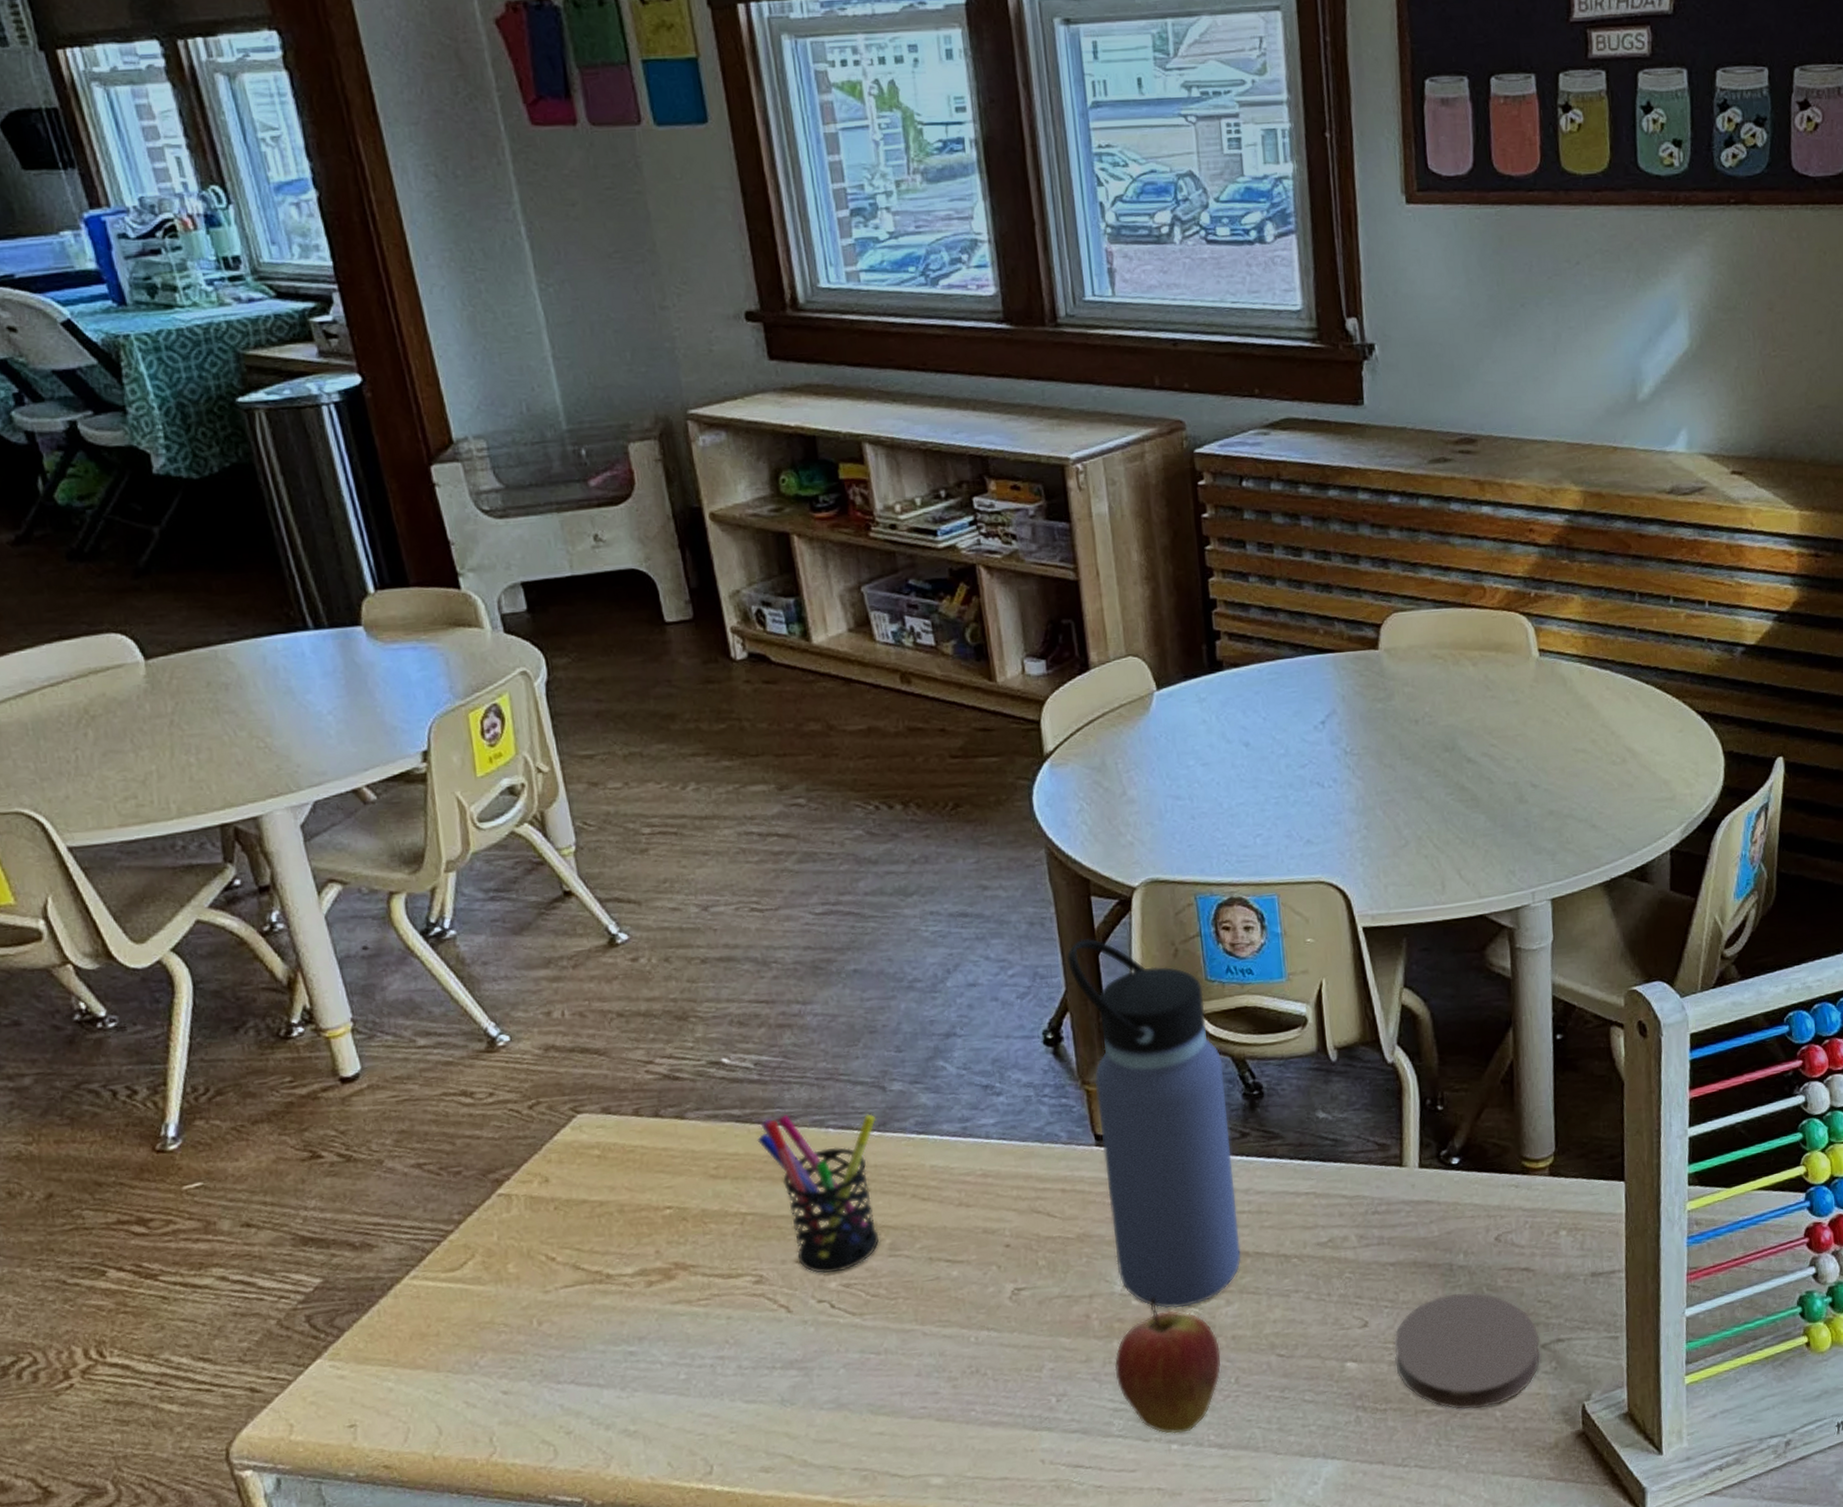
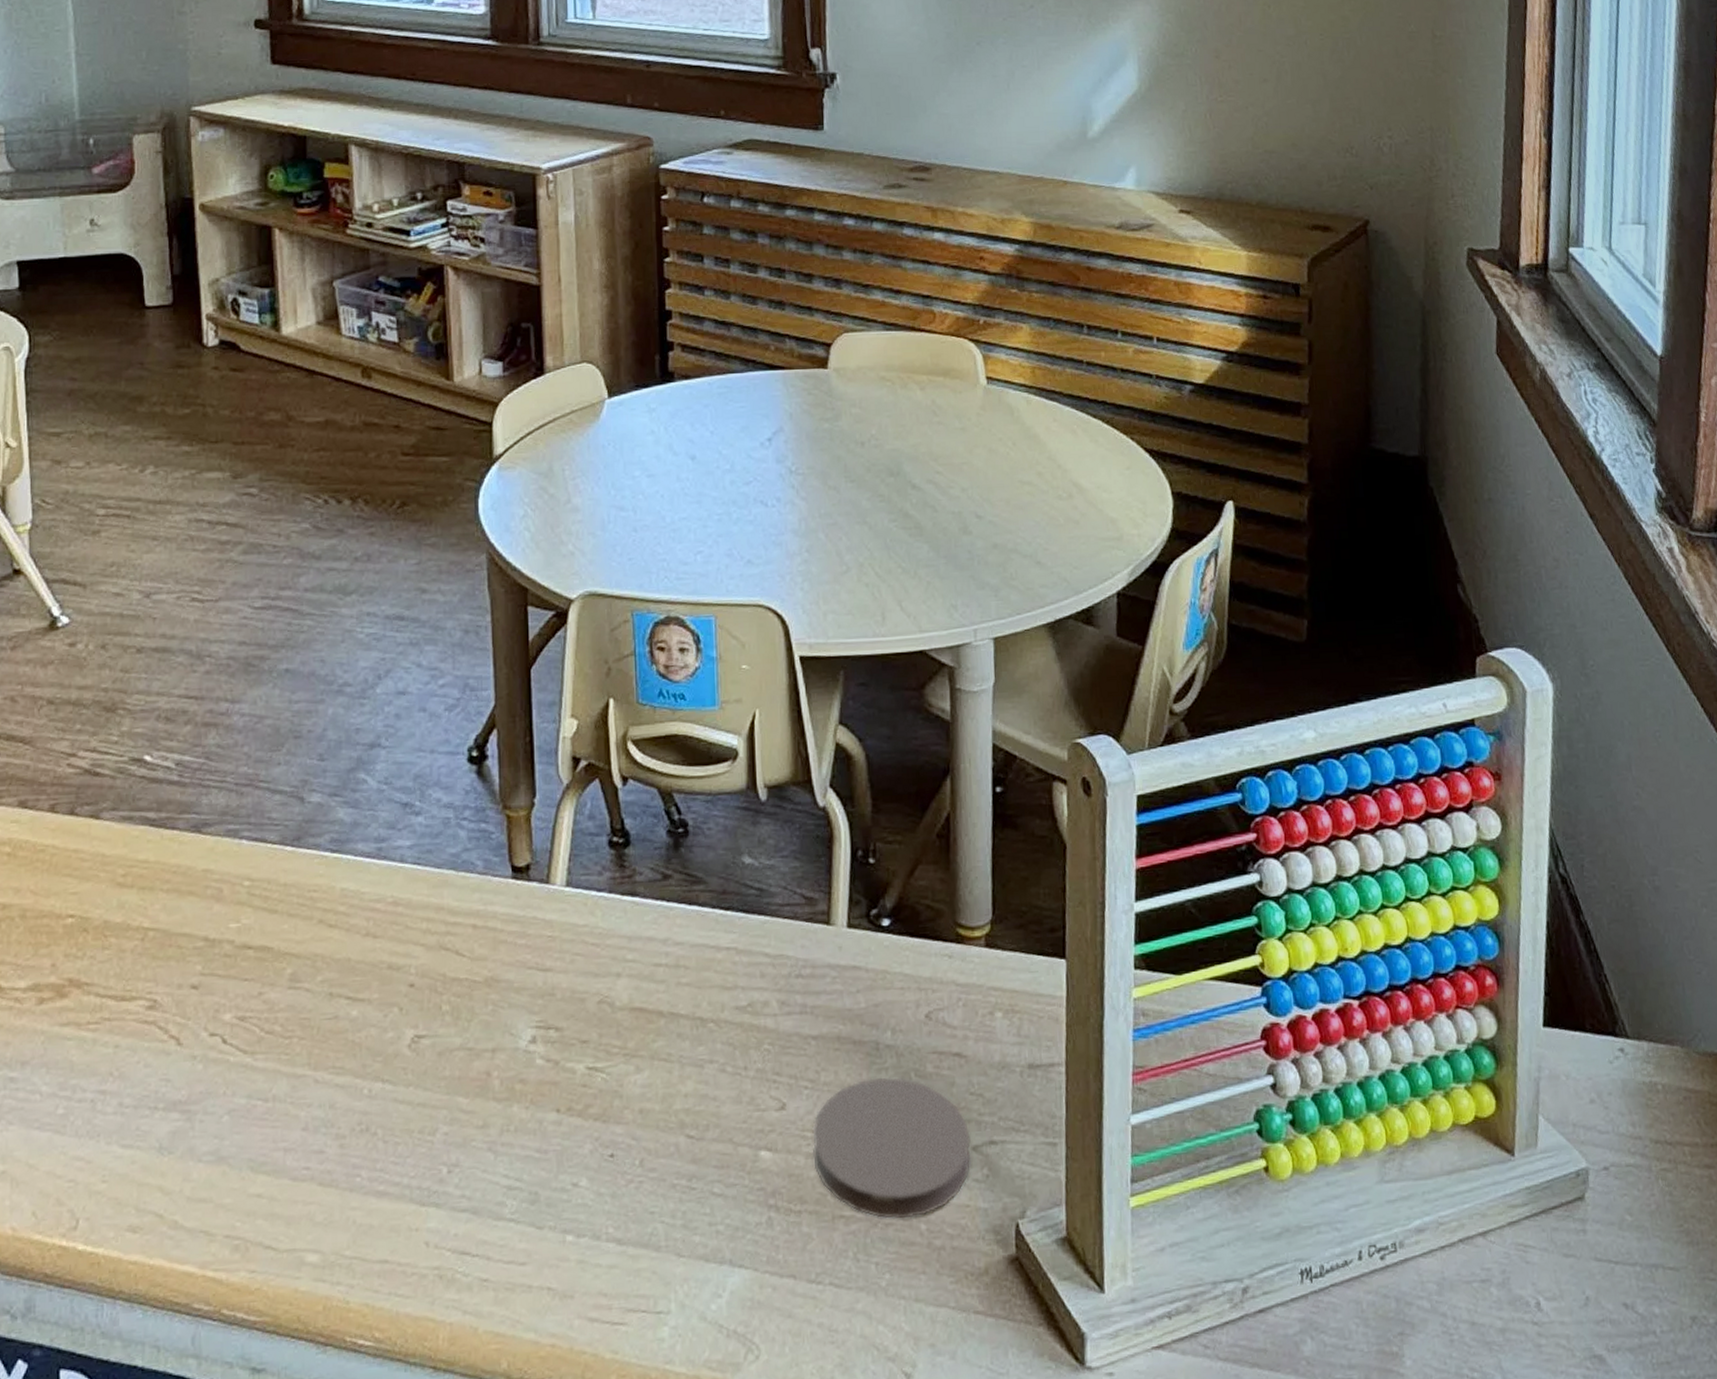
pen holder: present [757,1113,880,1274] -> none [169,822,292,1003]
water bottle: present [1066,938,1242,1309] -> none [498,650,655,1072]
fruit: present [1115,1297,1221,1434] -> none [512,1057,626,1222]

